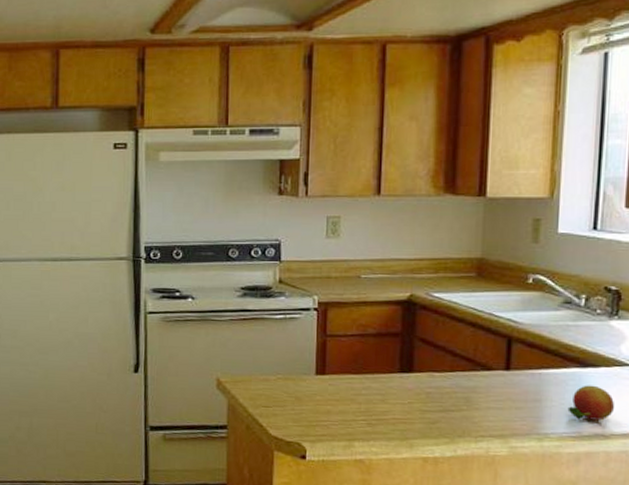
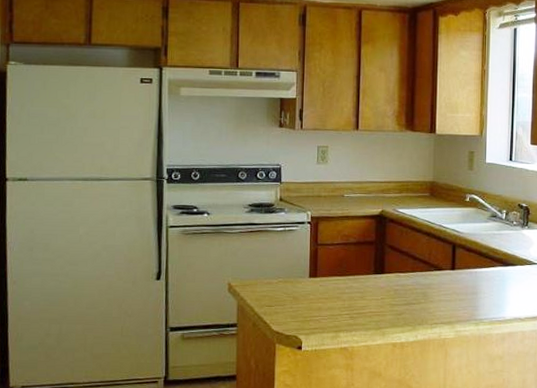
fruit: present [567,385,615,421] -> none [495,280,528,307]

